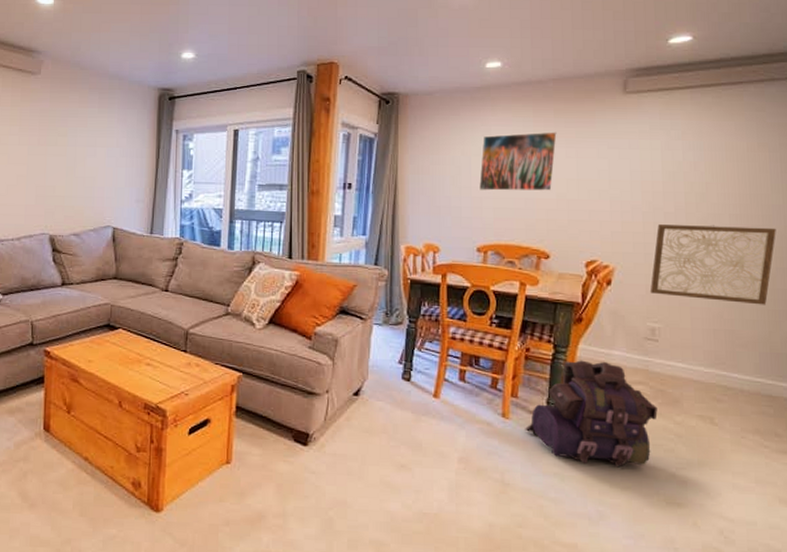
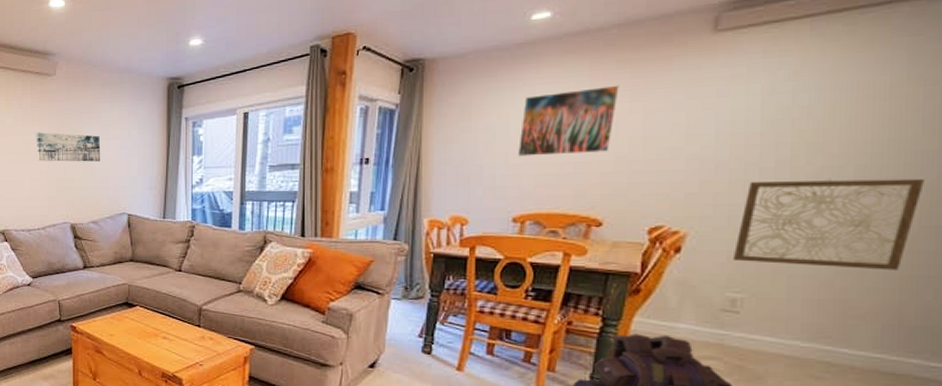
wall art: none [14,133,86,169] -> present [36,132,101,162]

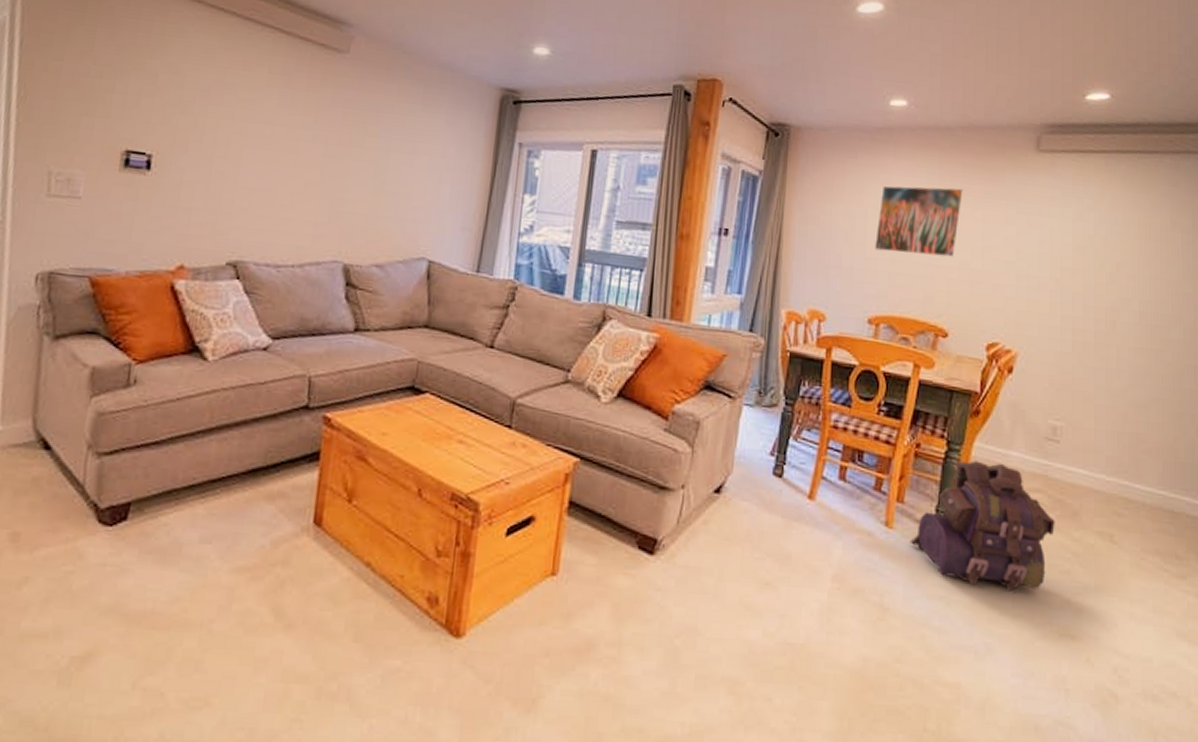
wall art: present [36,132,101,162] -> none [305,127,402,182]
wall art: present [732,178,924,270] -> none [1053,306,1185,407]

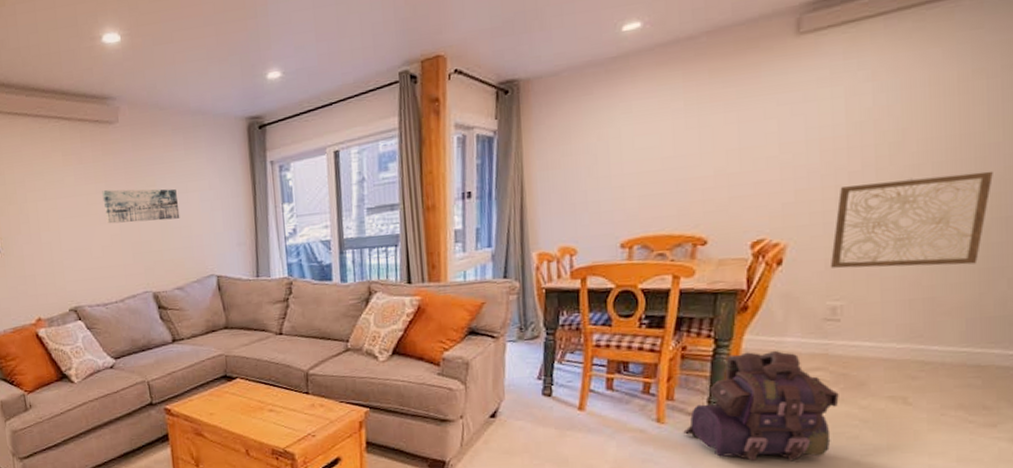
wall art: none [305,127,402,182] -> present [102,189,180,224]
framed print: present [875,185,963,257] -> none [620,95,713,178]
wall art: none [1053,306,1185,407] -> present [830,170,993,269]

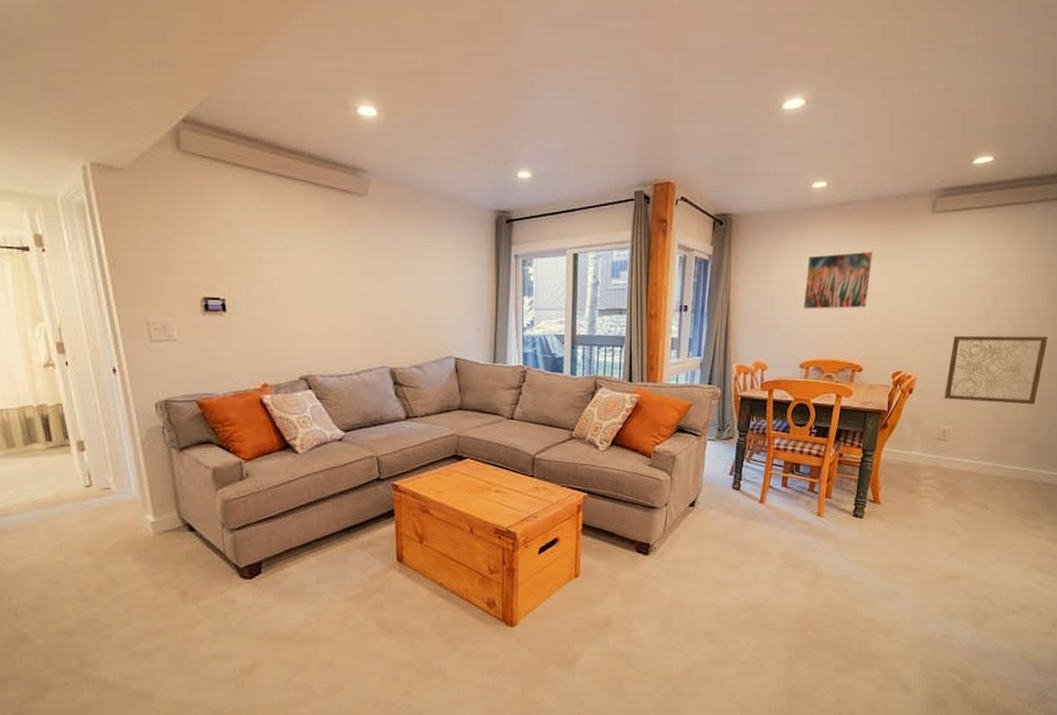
wall art: present [102,189,180,224] -> none [345,261,423,298]
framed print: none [620,95,713,178] -> present [804,251,873,309]
backpack: present [683,351,839,462] -> none [836,461,944,551]

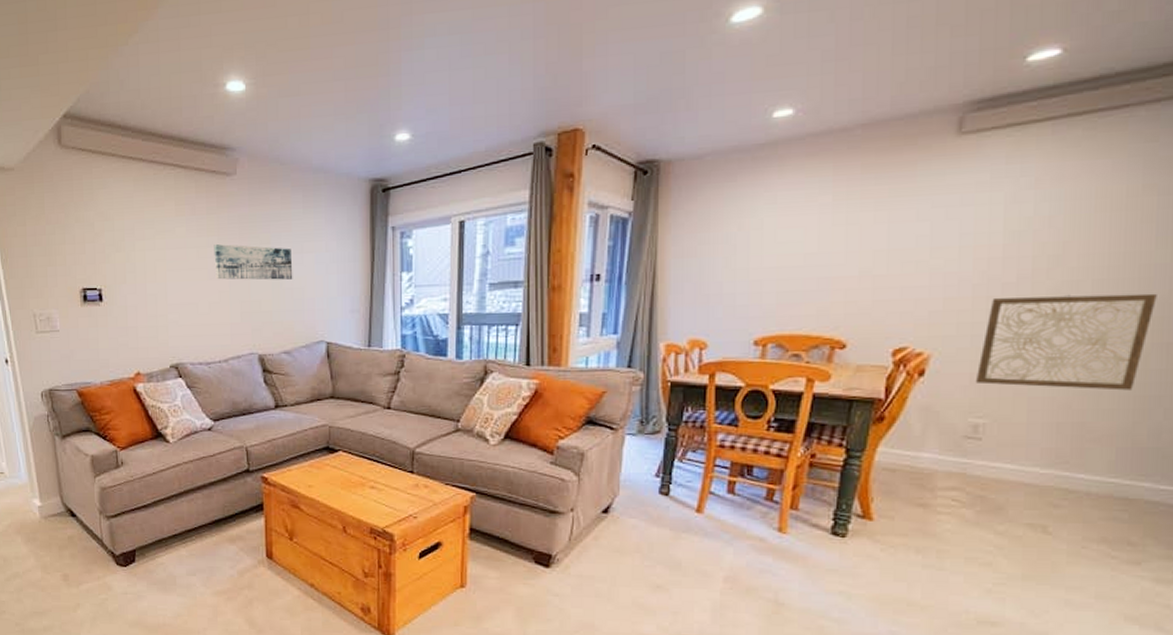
wall art: none [345,261,423,298] -> present [214,244,293,280]
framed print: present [804,251,873,309] -> none [760,192,864,272]

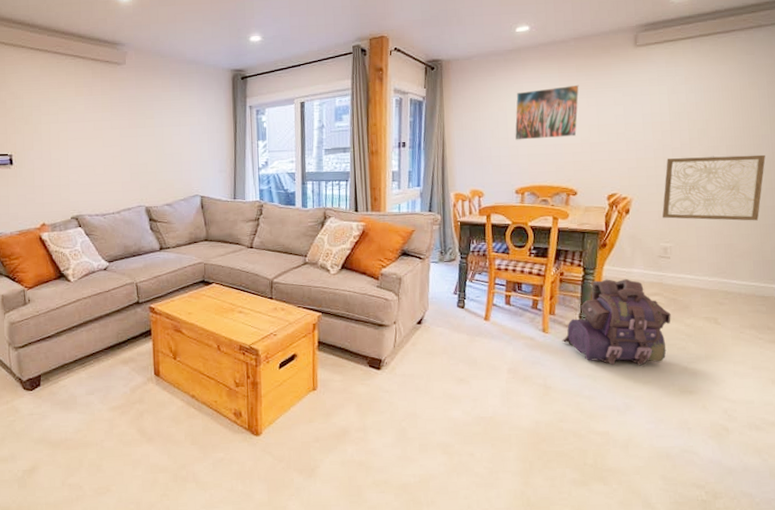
wall art: present [214,244,293,280] -> none [107,118,173,147]
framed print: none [760,192,864,272] -> present [515,84,579,140]
backpack: none [806,465,974,584] -> present [562,279,671,366]

